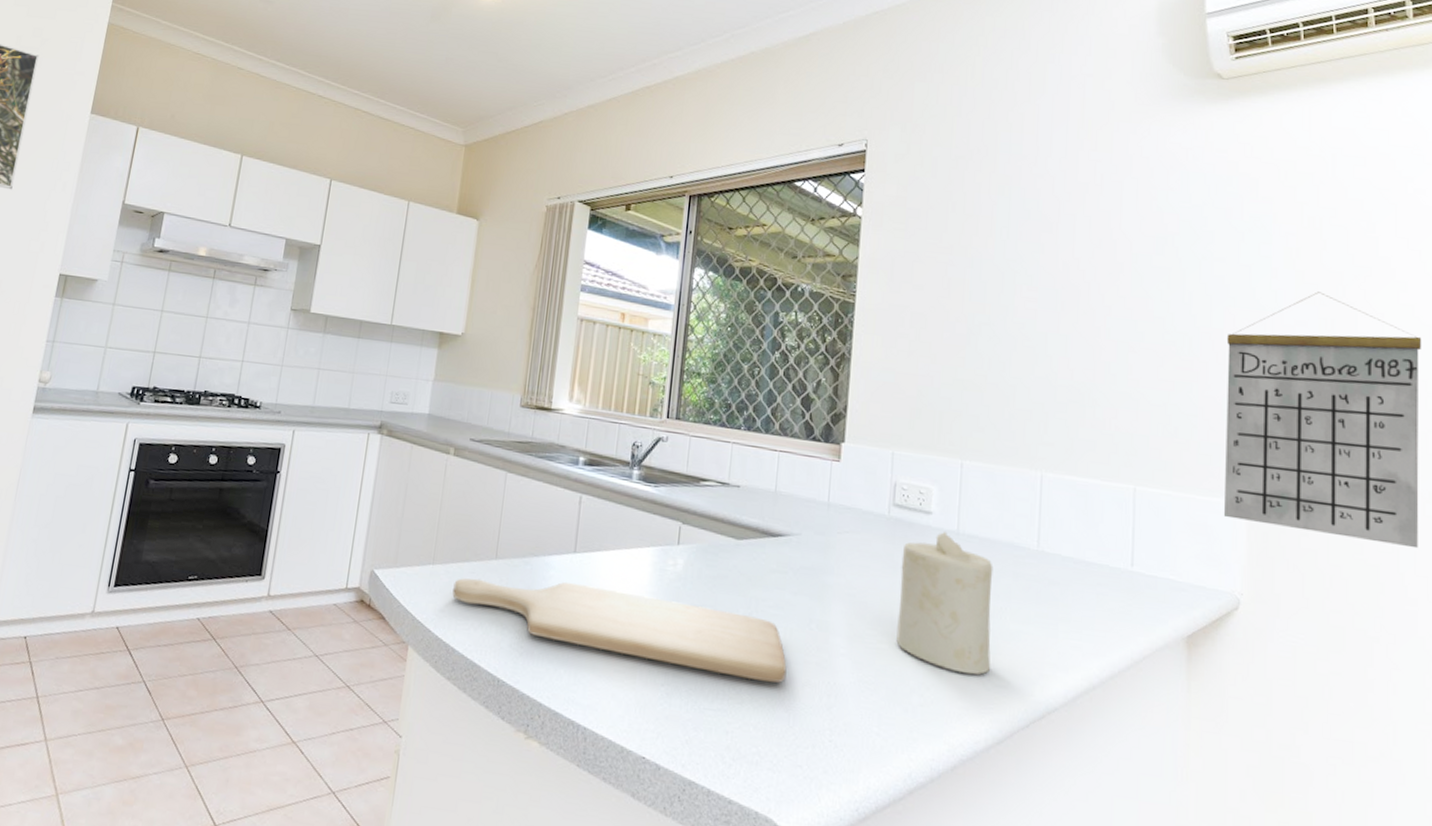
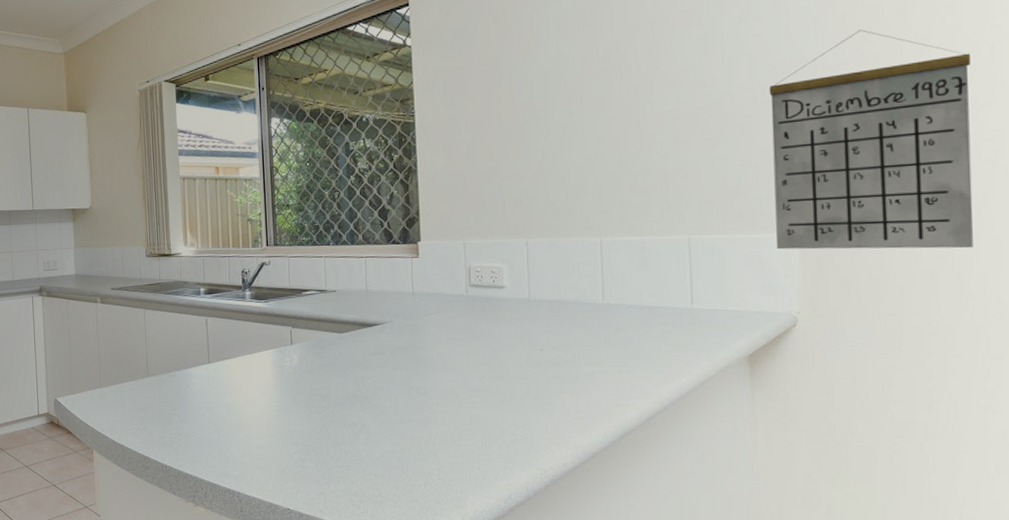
chopping board: present [452,578,787,683] -> none [119,387,396,441]
candle: present [896,532,993,675] -> none [482,301,570,412]

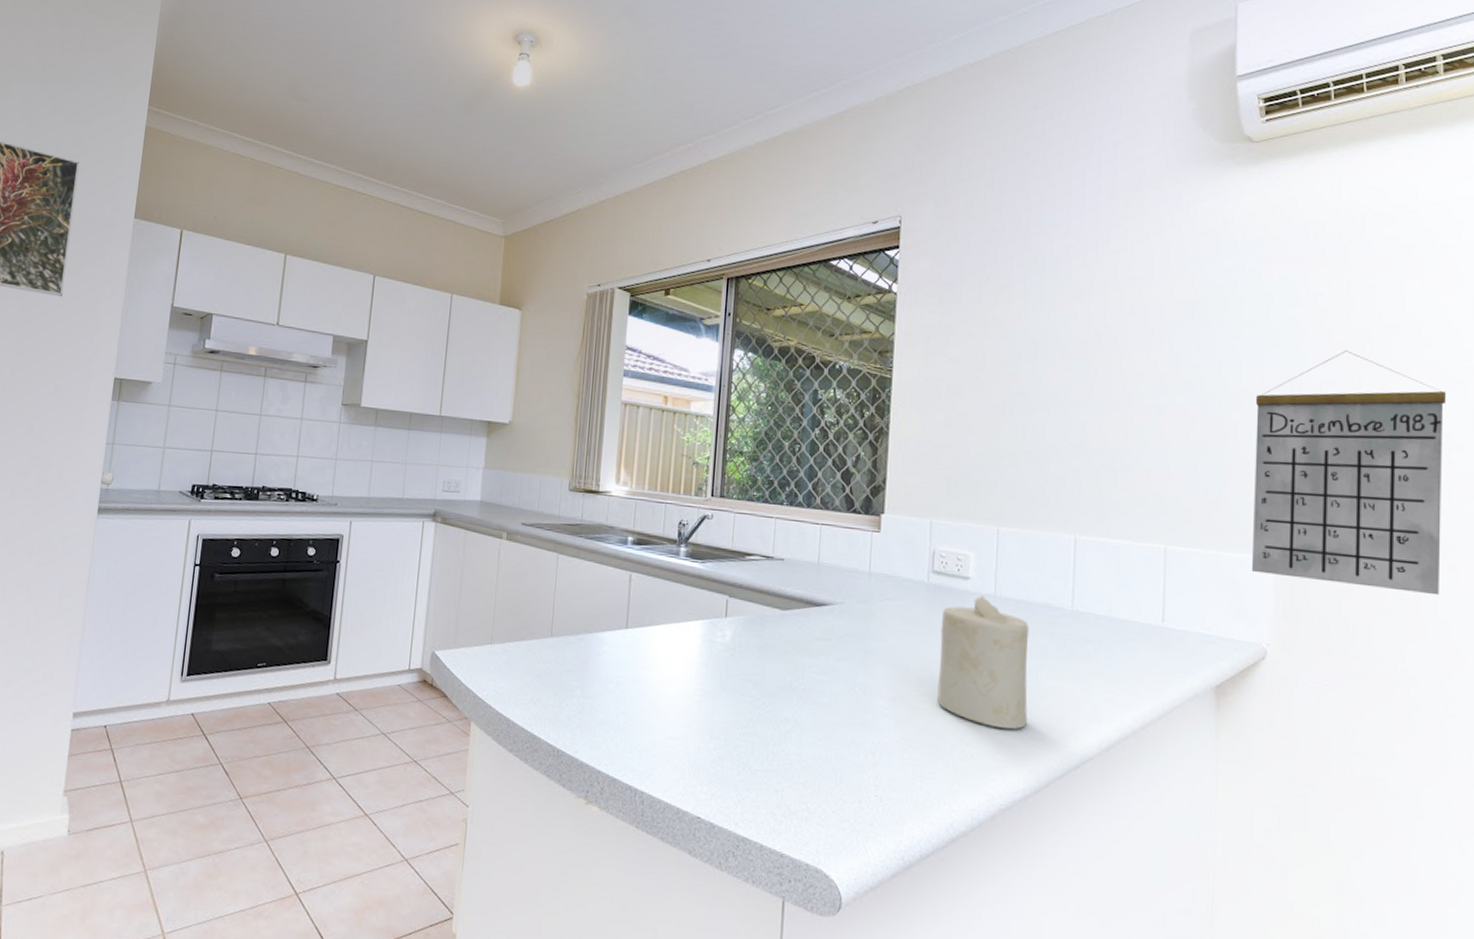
candle: none [482,301,570,412] -> present [937,596,1030,730]

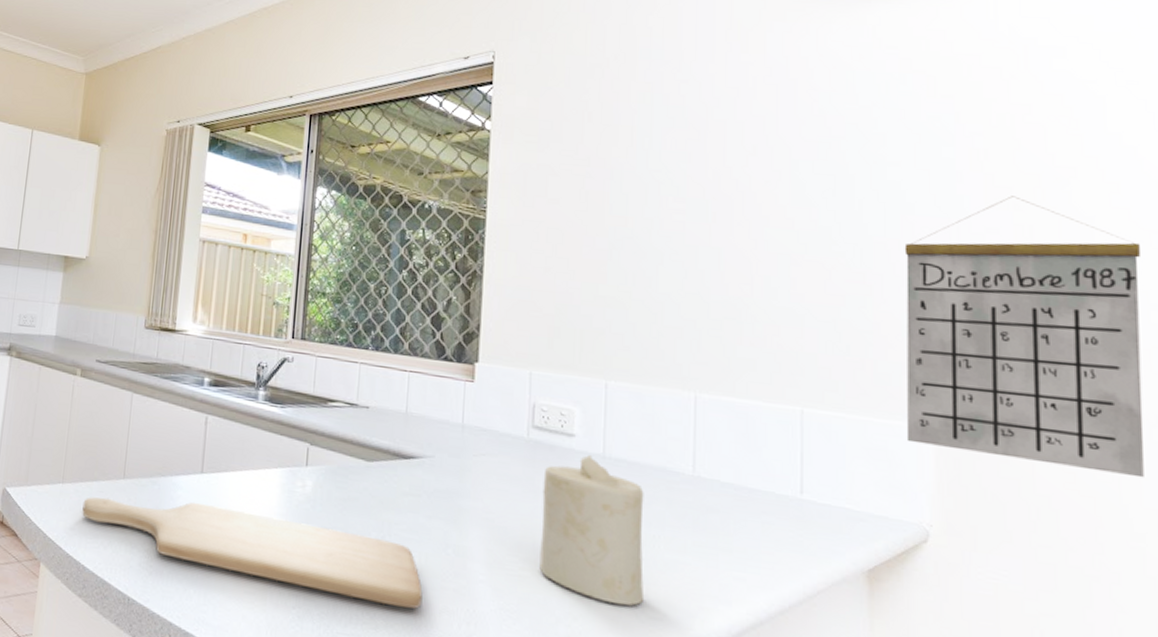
chopping board: none [511,656,833,744] -> present [82,497,423,609]

